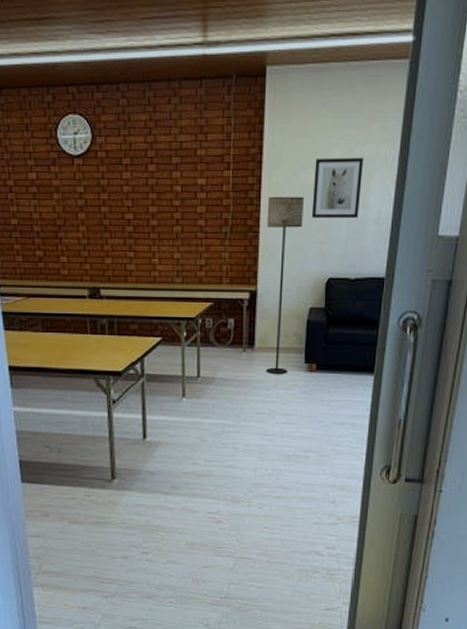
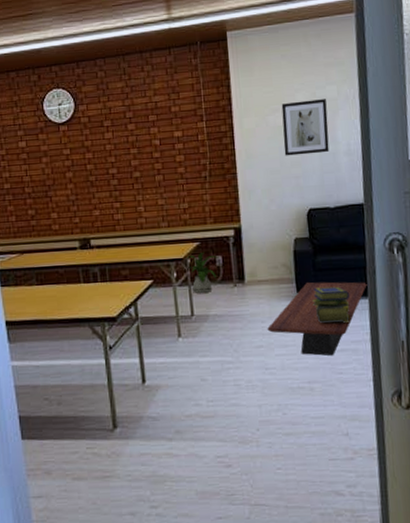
house plant: none [197,314,232,356] -> present [187,253,220,294]
floor lamp: present [265,196,304,375] -> none [241,138,281,307]
coffee table: none [271,354,375,428] -> present [267,282,367,356]
stack of books: none [319,360,356,397] -> present [312,286,350,323]

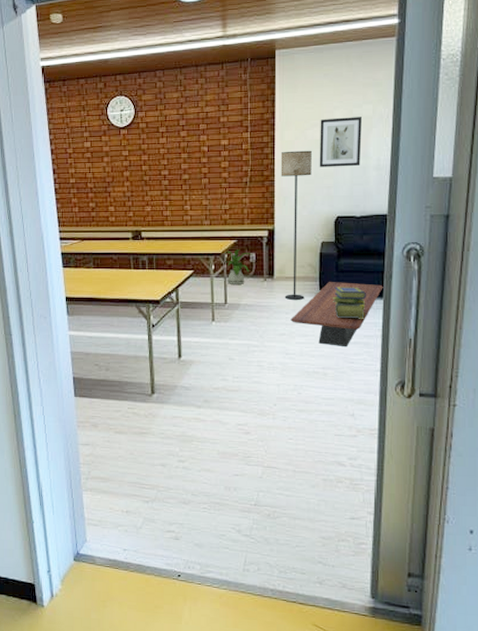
floor lamp: none [241,138,281,307] -> present [280,150,312,301]

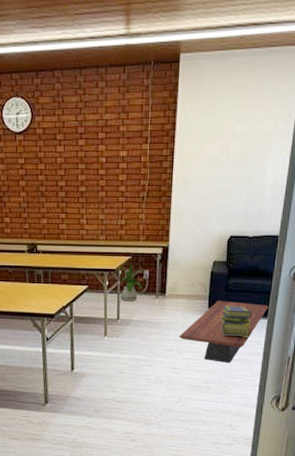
floor lamp: present [280,150,312,301] -> none [175,166,210,318]
wall art: present [319,117,362,168] -> none [216,132,262,185]

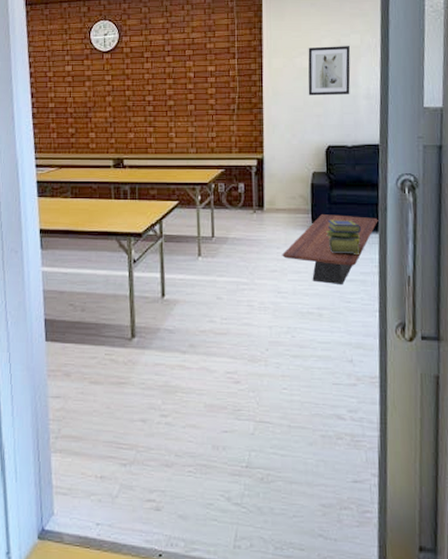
house plant: present [118,266,147,302] -> none [211,179,242,218]
wall art: none [216,132,262,185] -> present [308,46,351,96]

